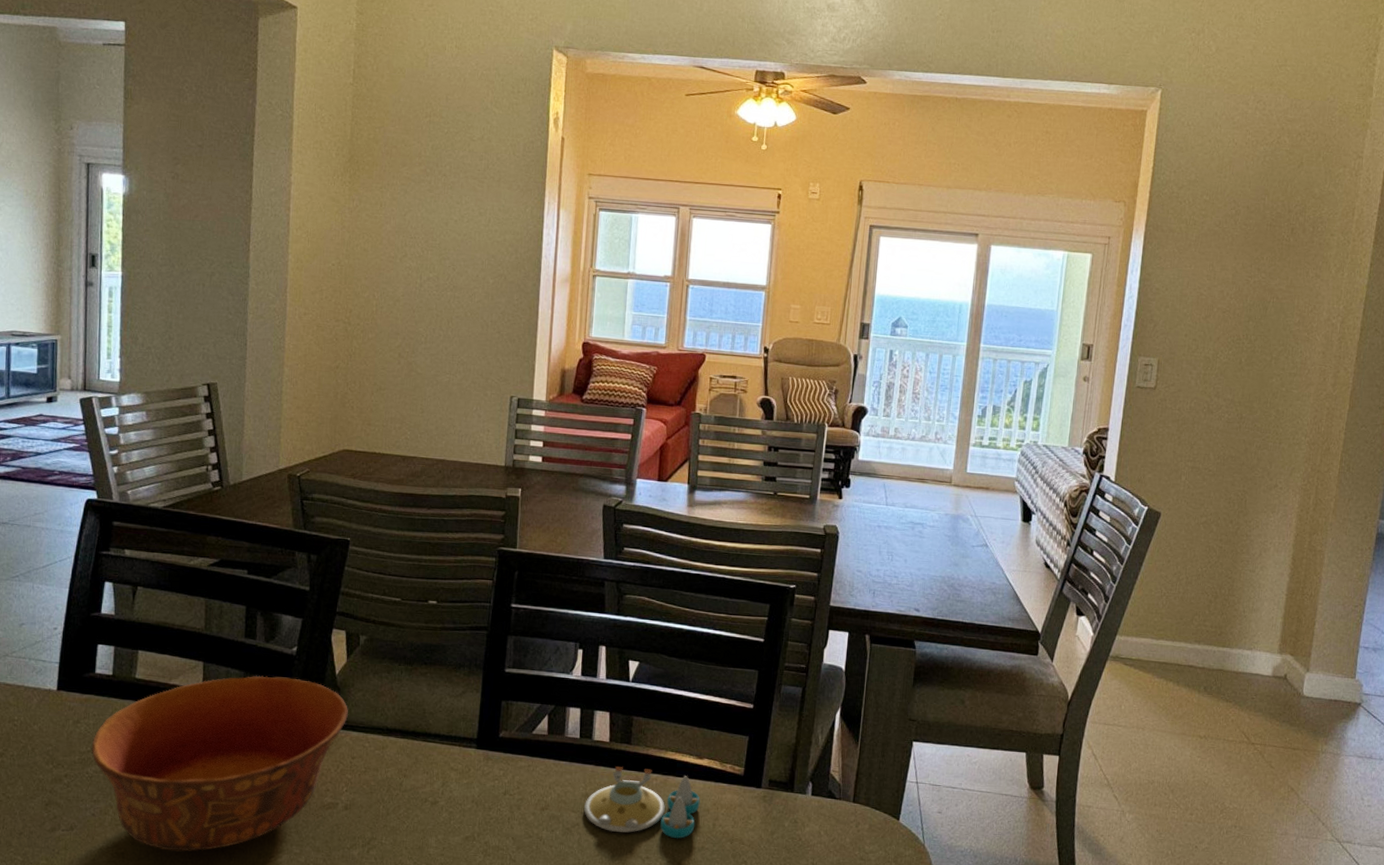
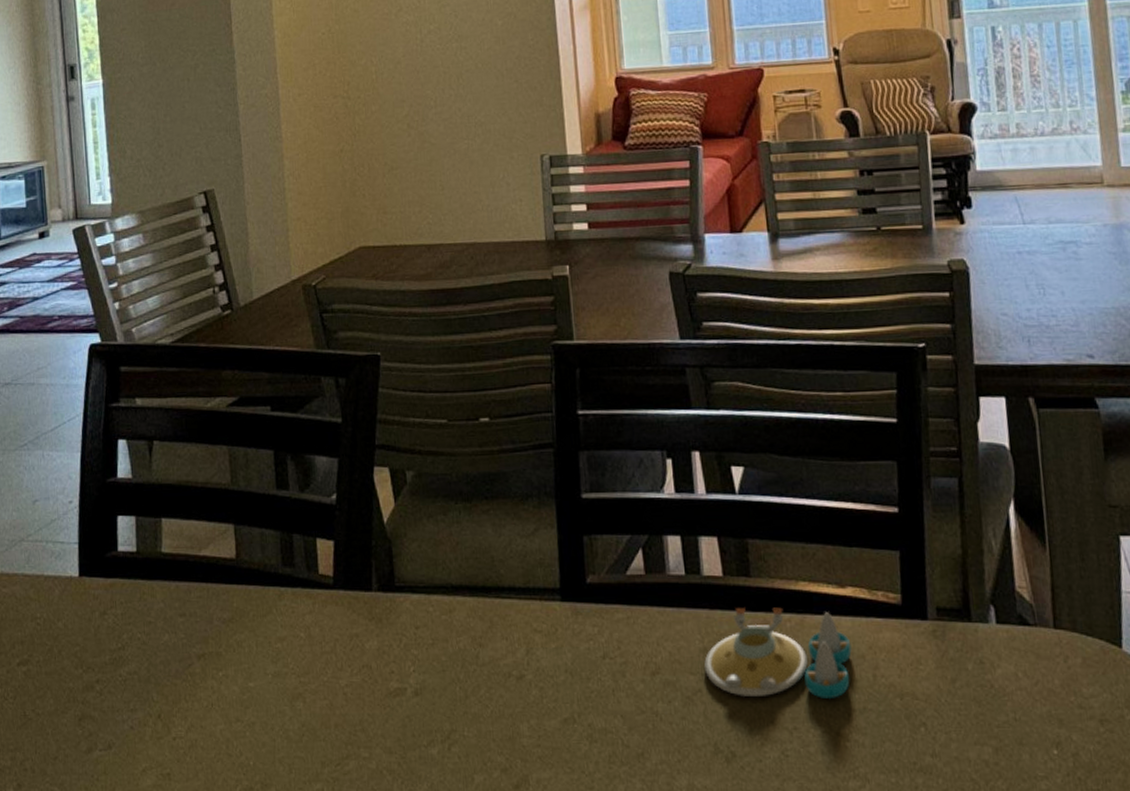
bowl: present [91,675,349,852] -> none [121,533,405,767]

